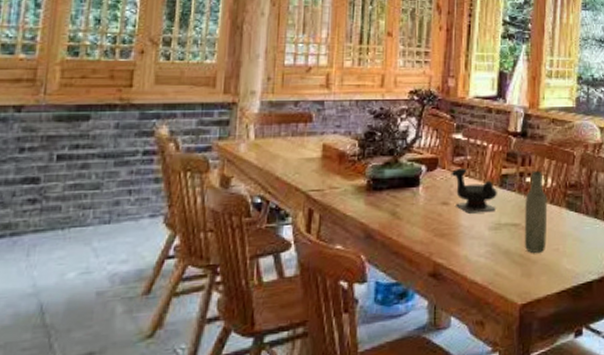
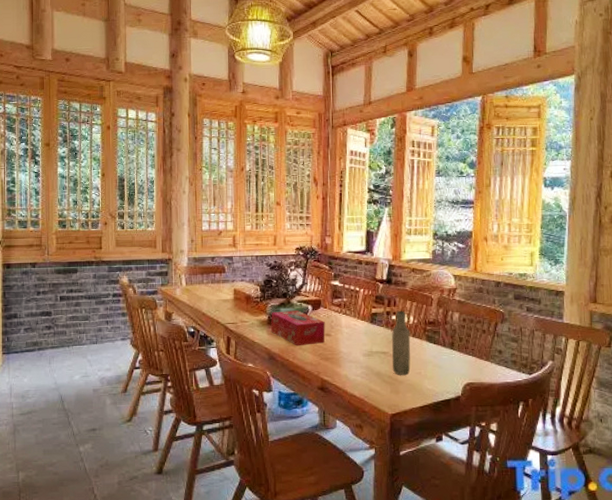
tissue box: none [370,172,442,220] -> present [271,310,325,346]
teapot: present [451,167,497,214] -> none [331,307,369,343]

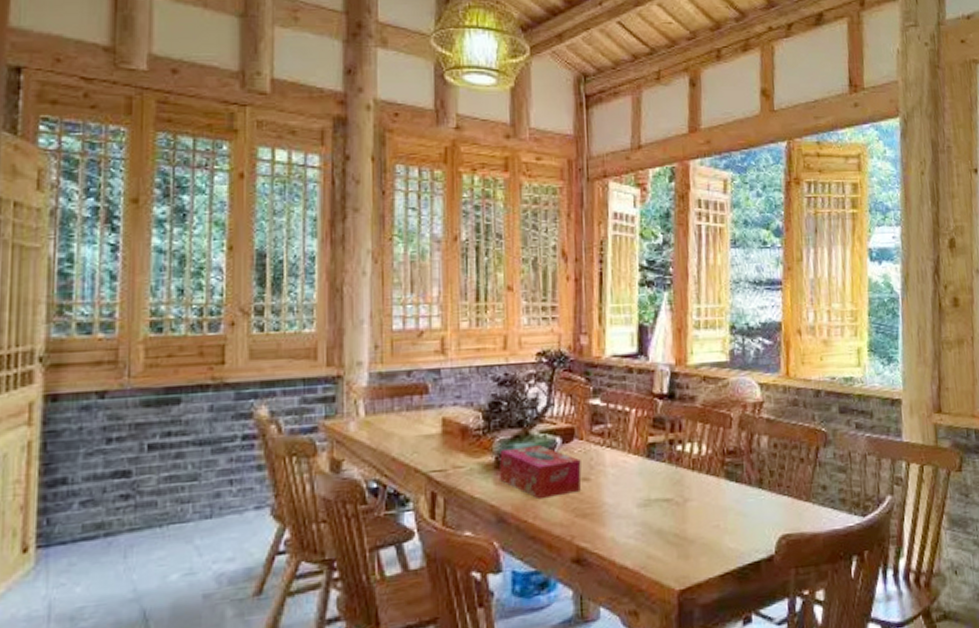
bottle: present [392,310,411,375] -> none [677,436,705,531]

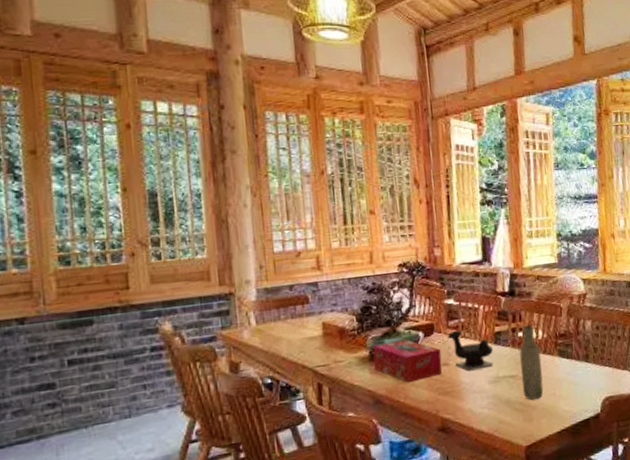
teapot: none [590,437,644,490] -> present [447,330,493,371]
bottle: none [677,436,705,531] -> present [519,325,544,400]

